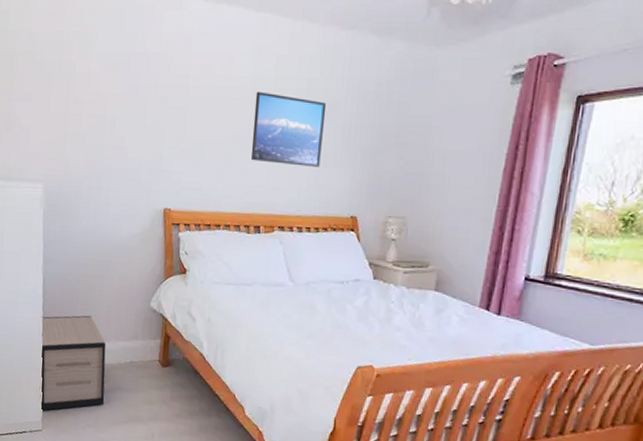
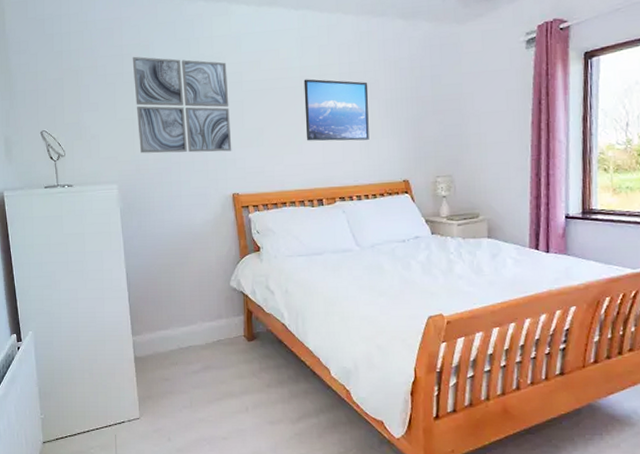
nightstand: present [39,315,107,411] -> none [128,301,197,399]
wall art: none [70,45,174,162] -> present [132,56,232,154]

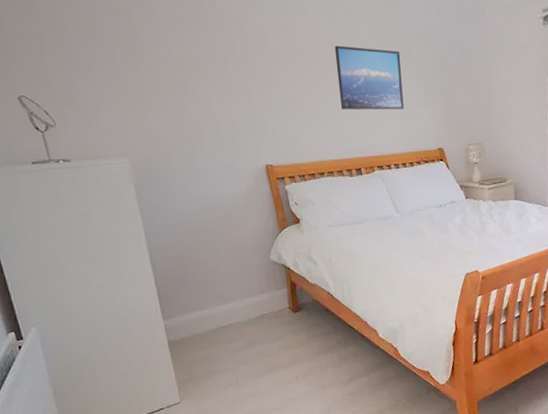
wall art: present [132,56,232,154] -> none [132,11,262,123]

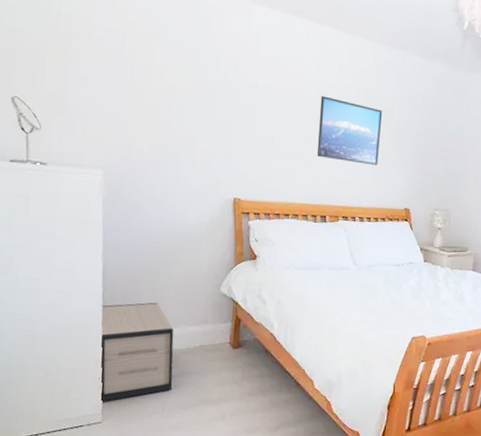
nightstand: none [155,280,242,383] -> present [99,302,174,402]

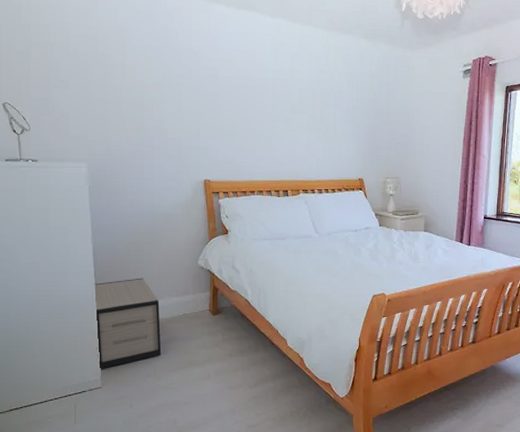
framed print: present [316,96,383,165] -> none [275,81,333,141]

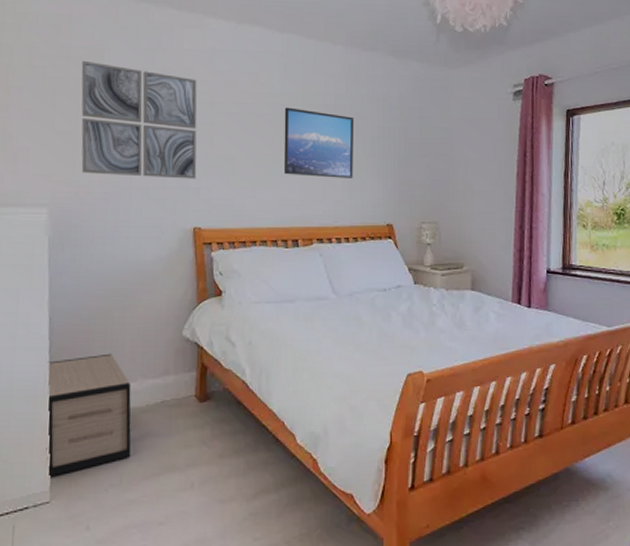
wall art: none [107,39,206,140] -> present [81,60,197,179]
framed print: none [275,81,333,141] -> present [283,107,354,178]

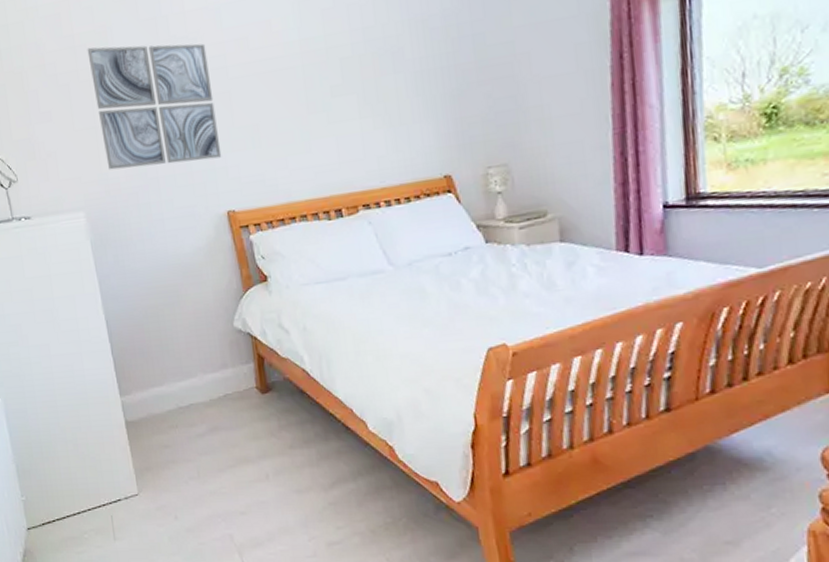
nightstand: present [46,353,132,477] -> none [112,351,204,472]
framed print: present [283,107,354,178] -> none [305,51,396,136]

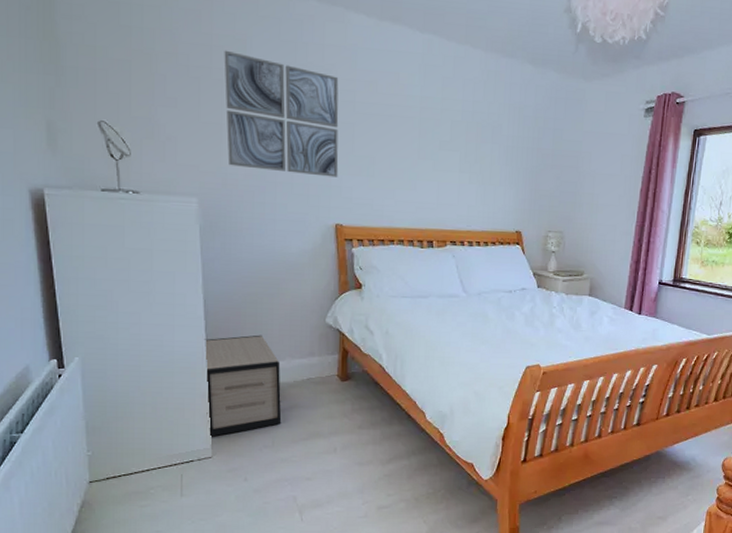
nightstand: none [112,351,204,472] -> present [204,334,282,437]

